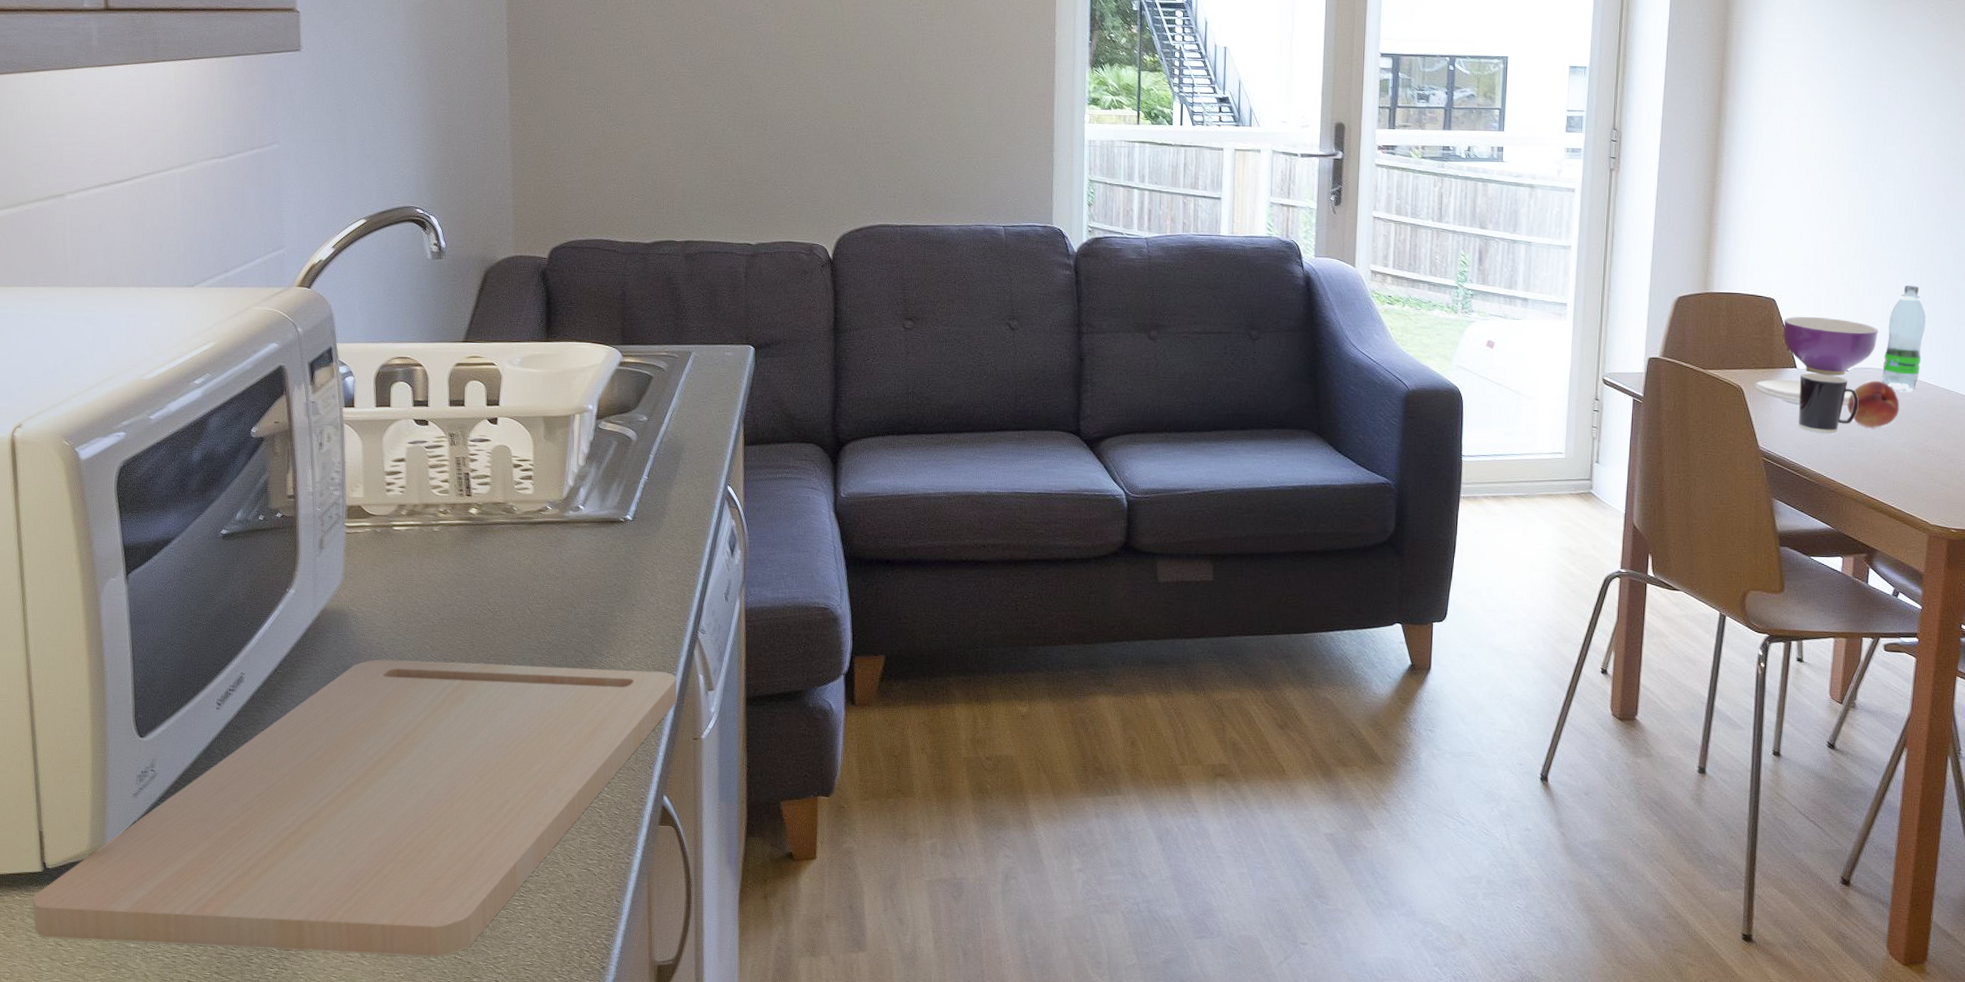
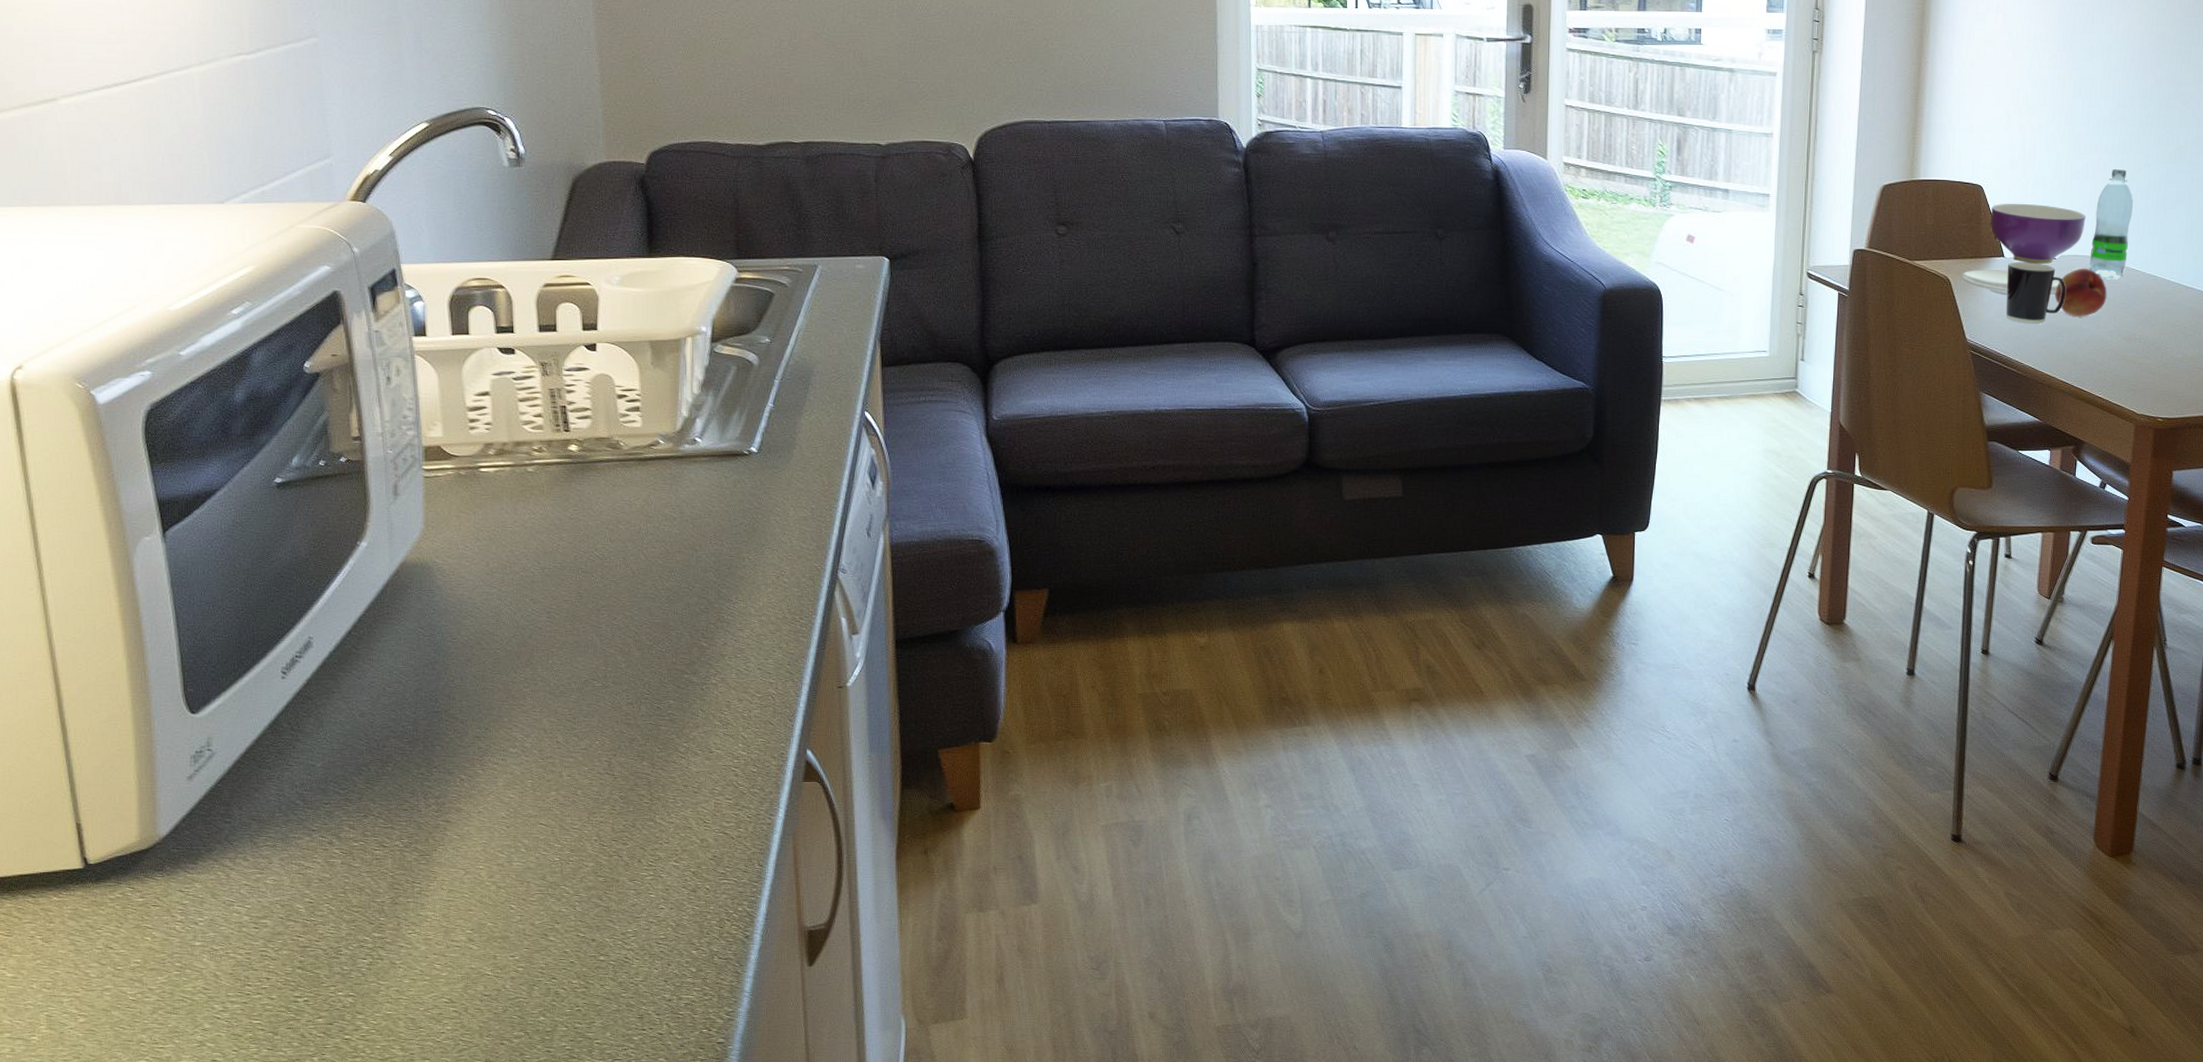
cutting board: present [32,659,678,957] -> none [73,616,818,940]

